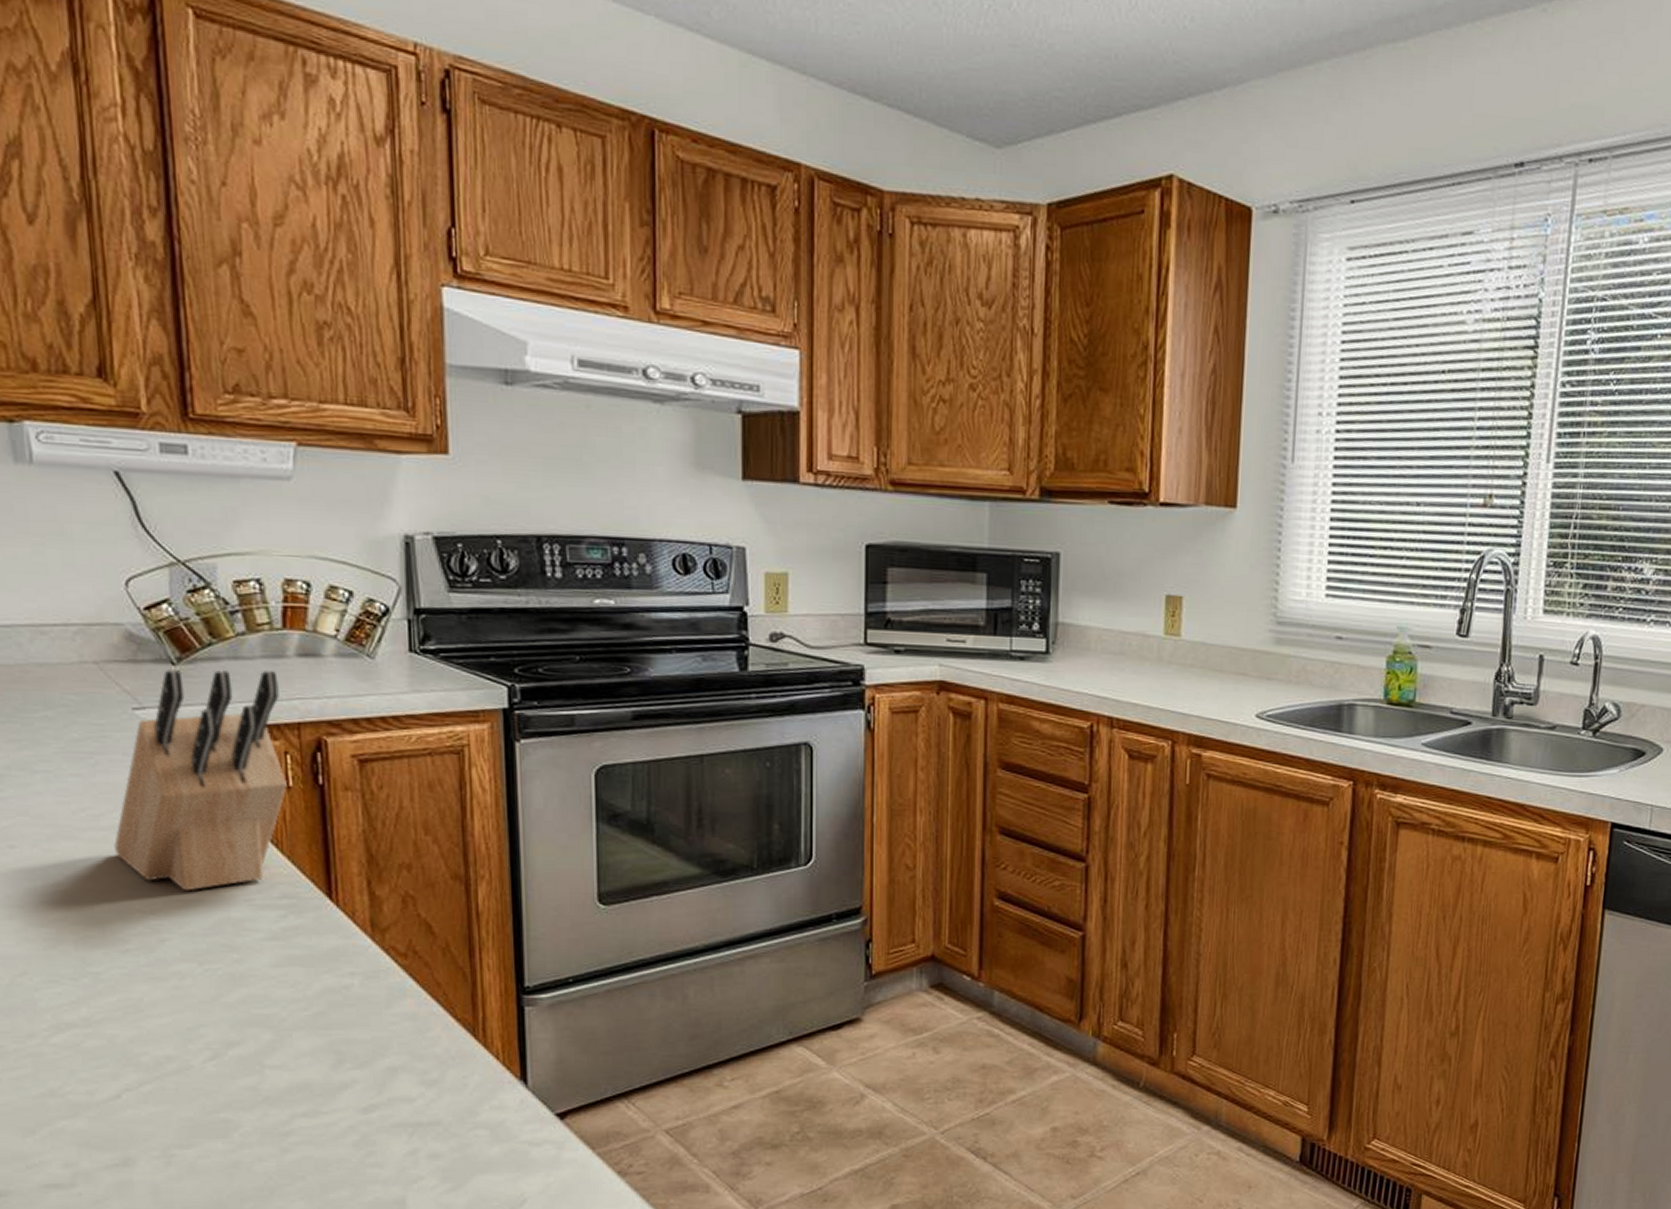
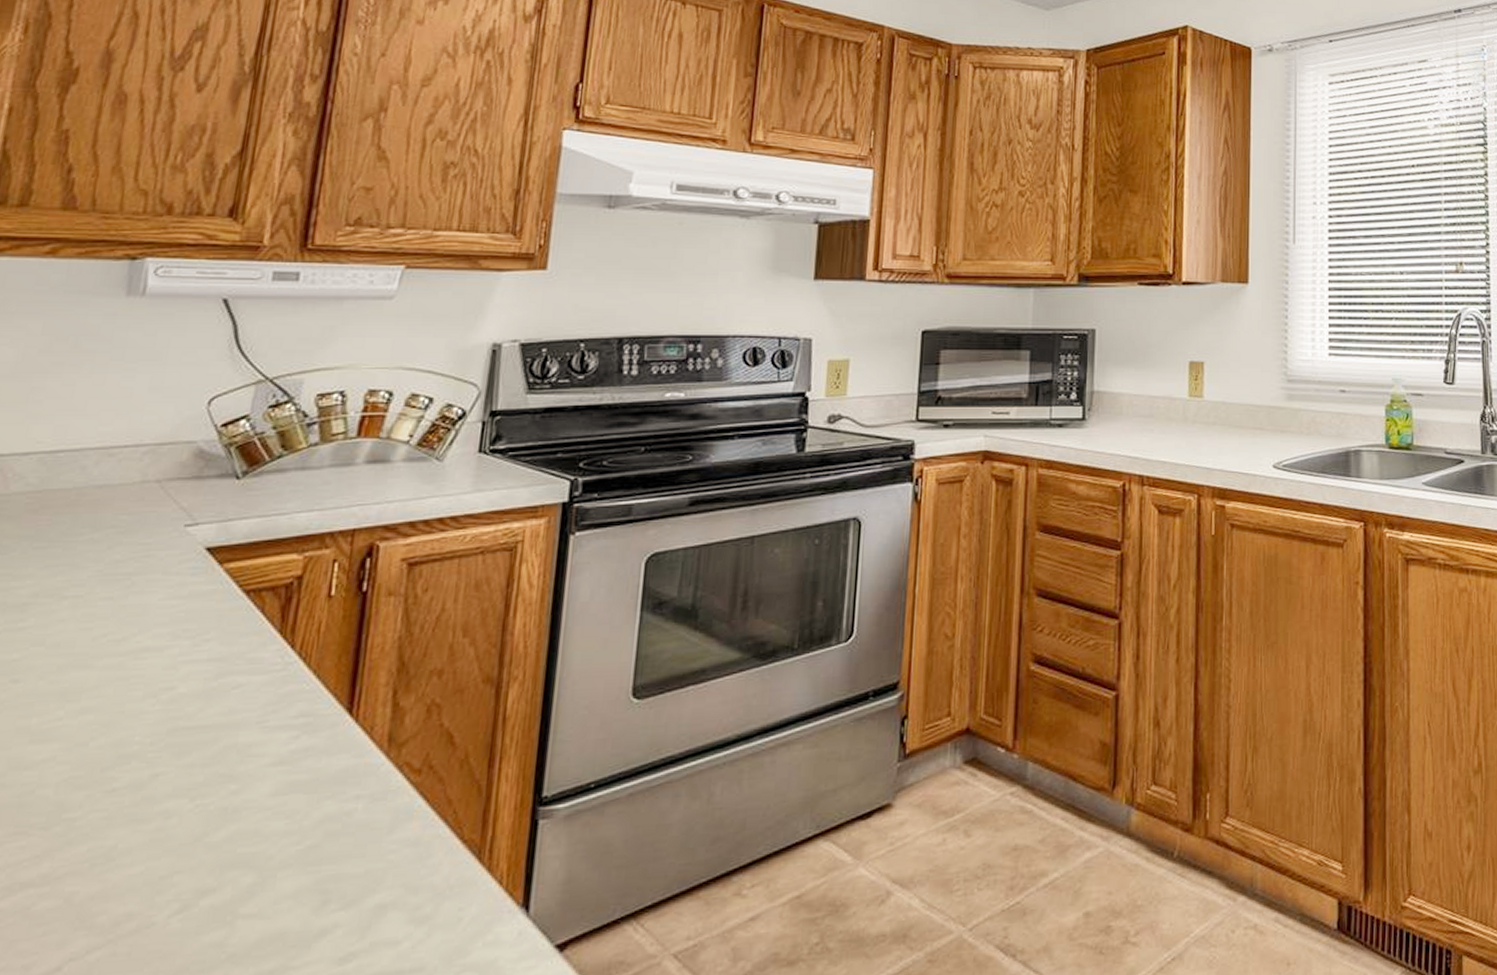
knife block: present [114,670,287,892] -> none [128,479,342,717]

